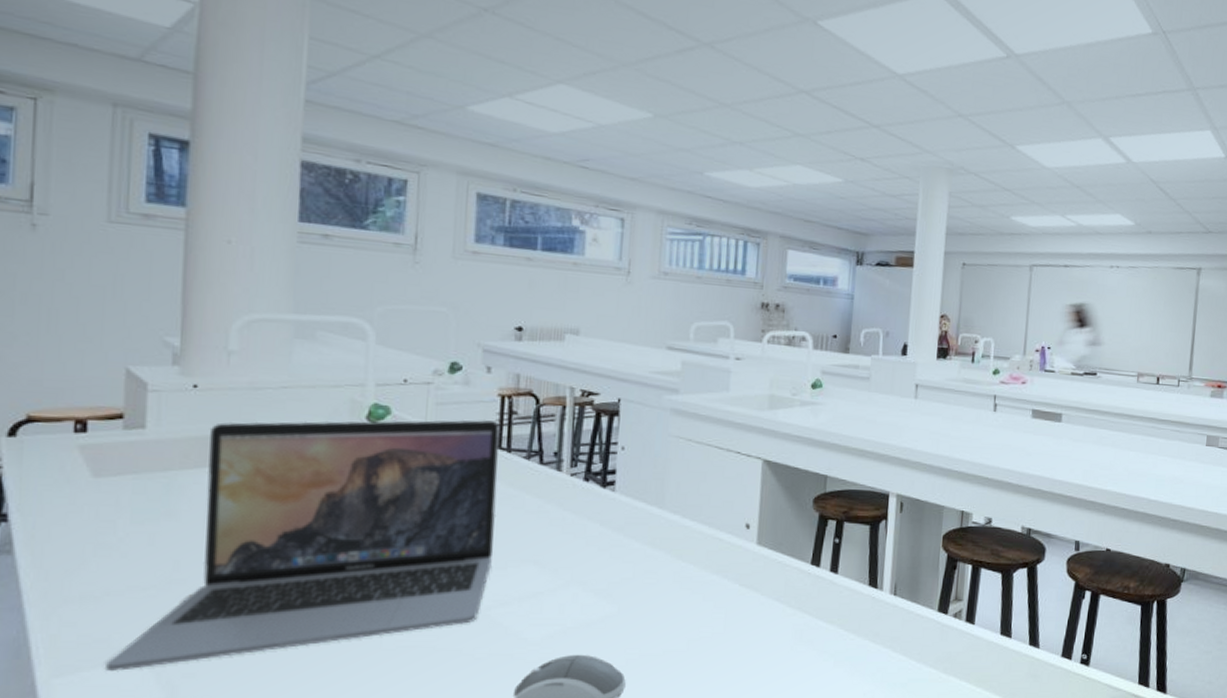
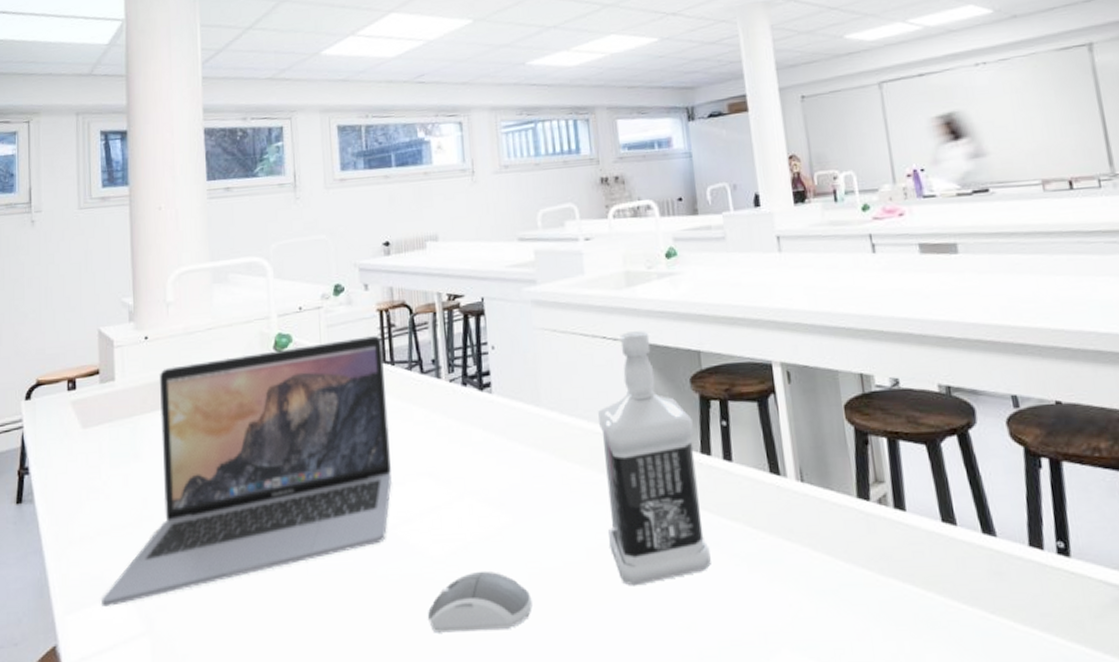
bottle: none [711,450,809,674] -> present [598,331,711,586]

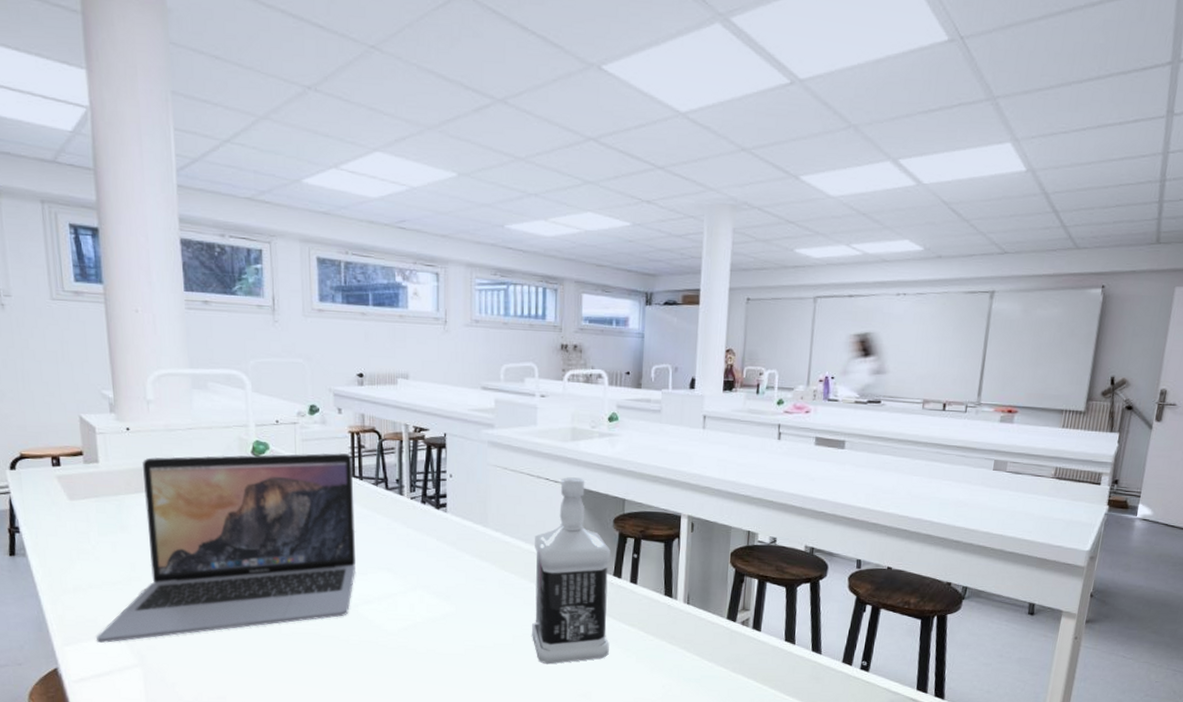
computer mouse: present [428,570,532,633] -> none [381,643,466,685]

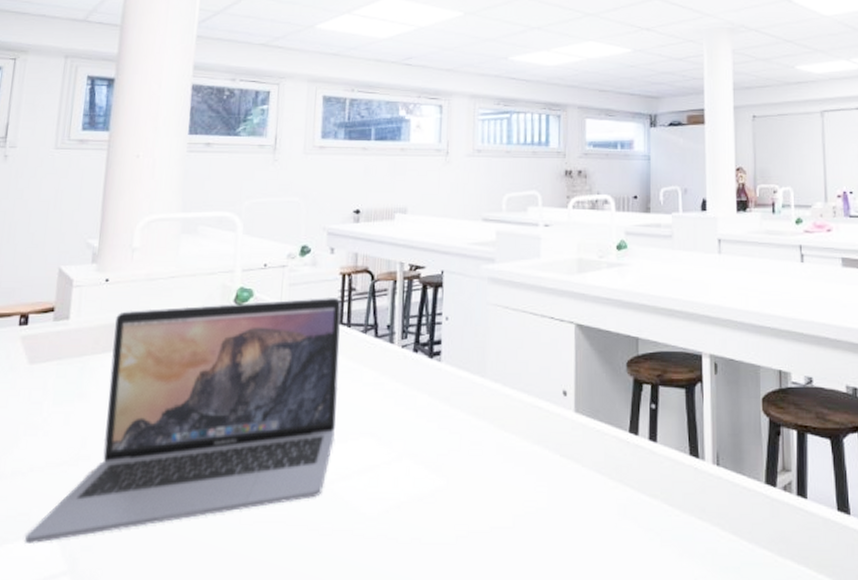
bottle: present [532,477,611,664] -> none [536,315,628,553]

